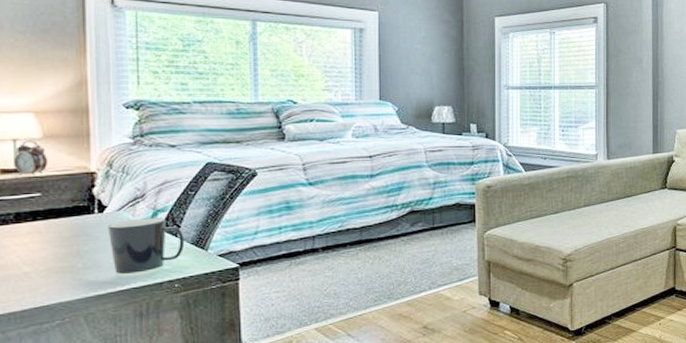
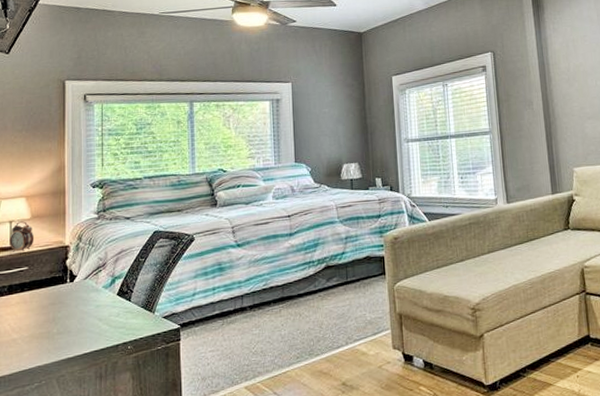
mug: present [107,218,185,278] -> none [76,284,136,341]

